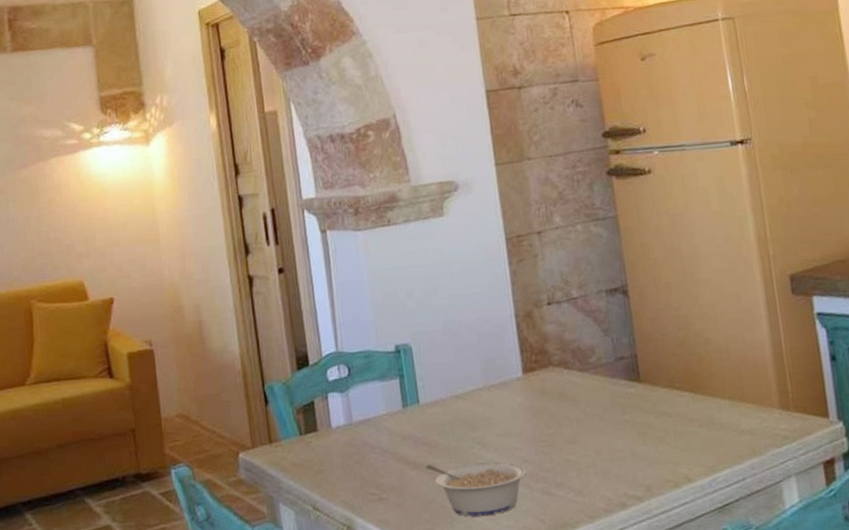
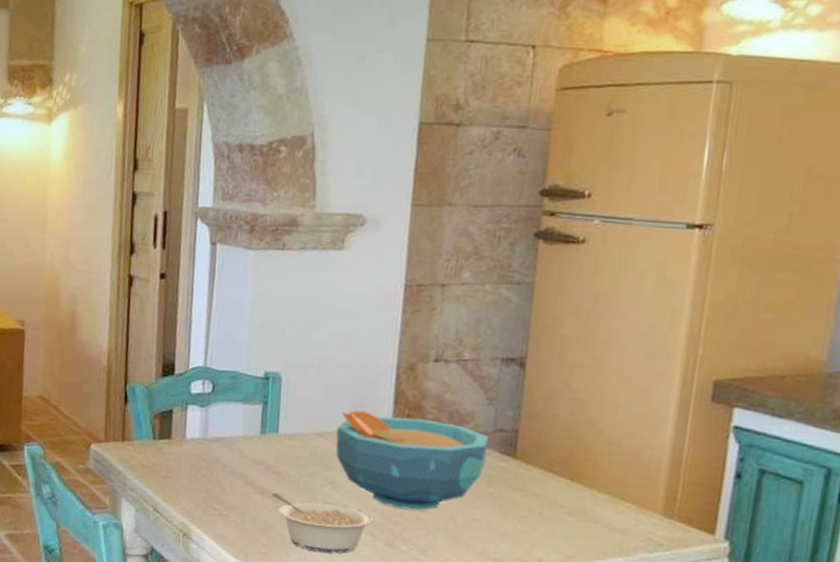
bowl: none [473,361,615,455] -> present [336,410,489,510]

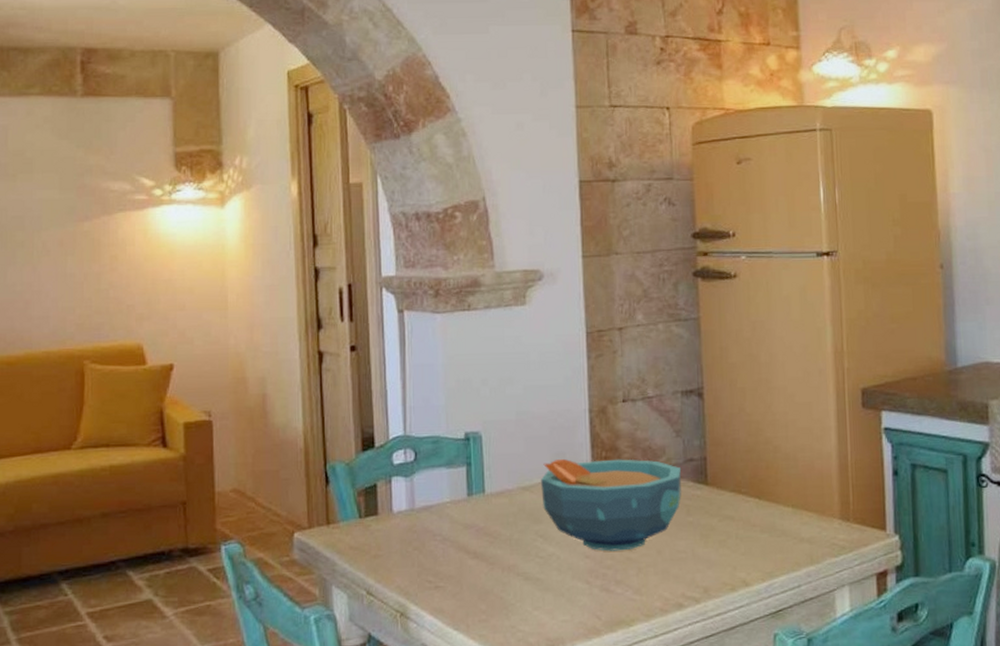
legume: present [271,492,374,554] -> none [485,554,587,610]

